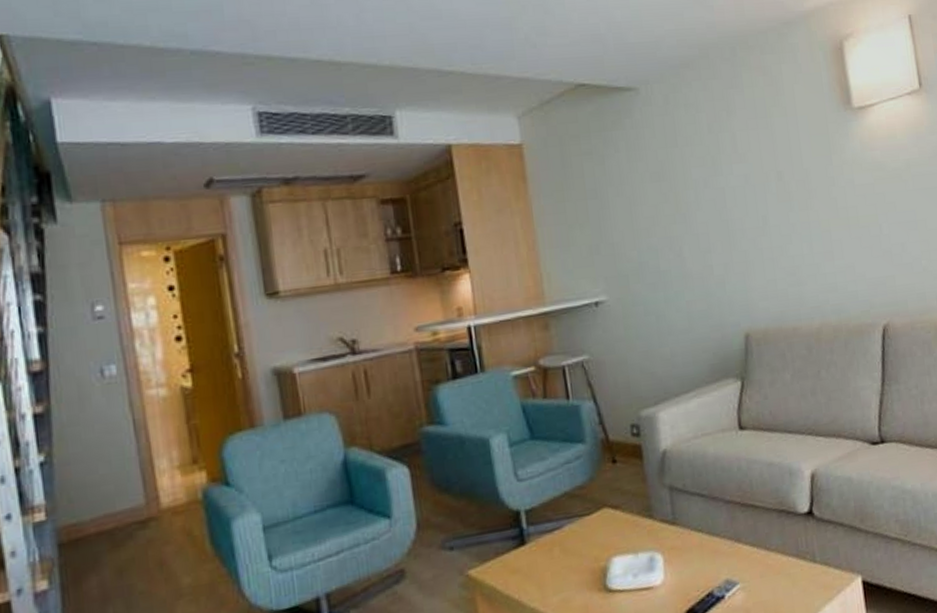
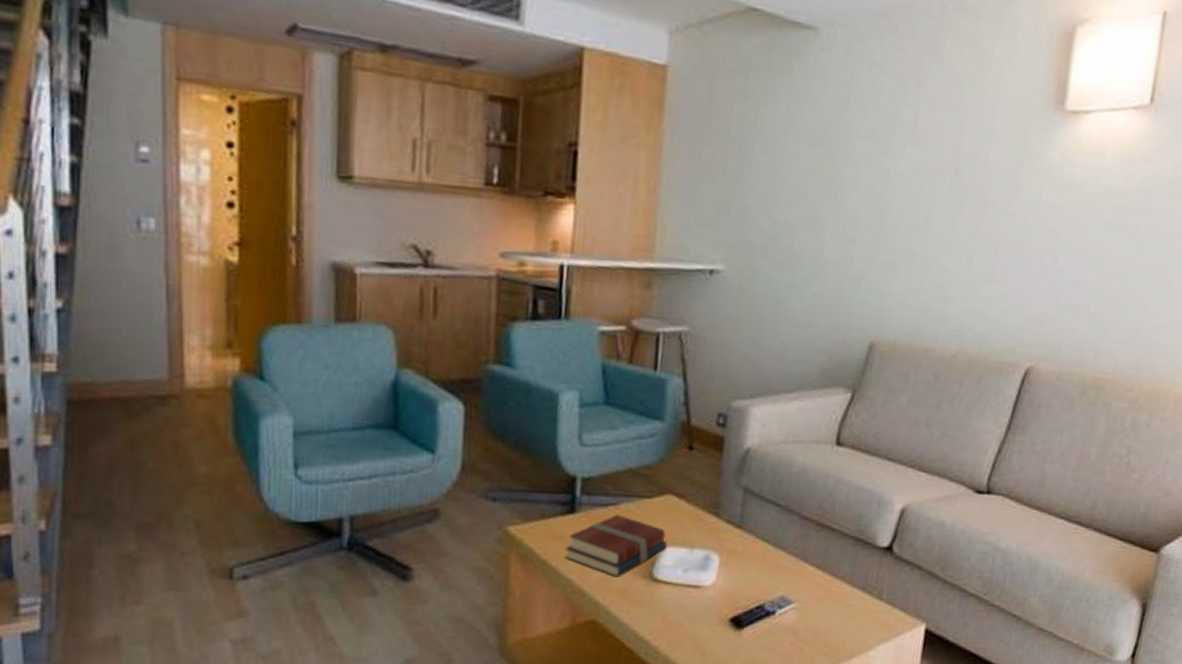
books: none [523,536,614,597] -> present [564,514,668,577]

